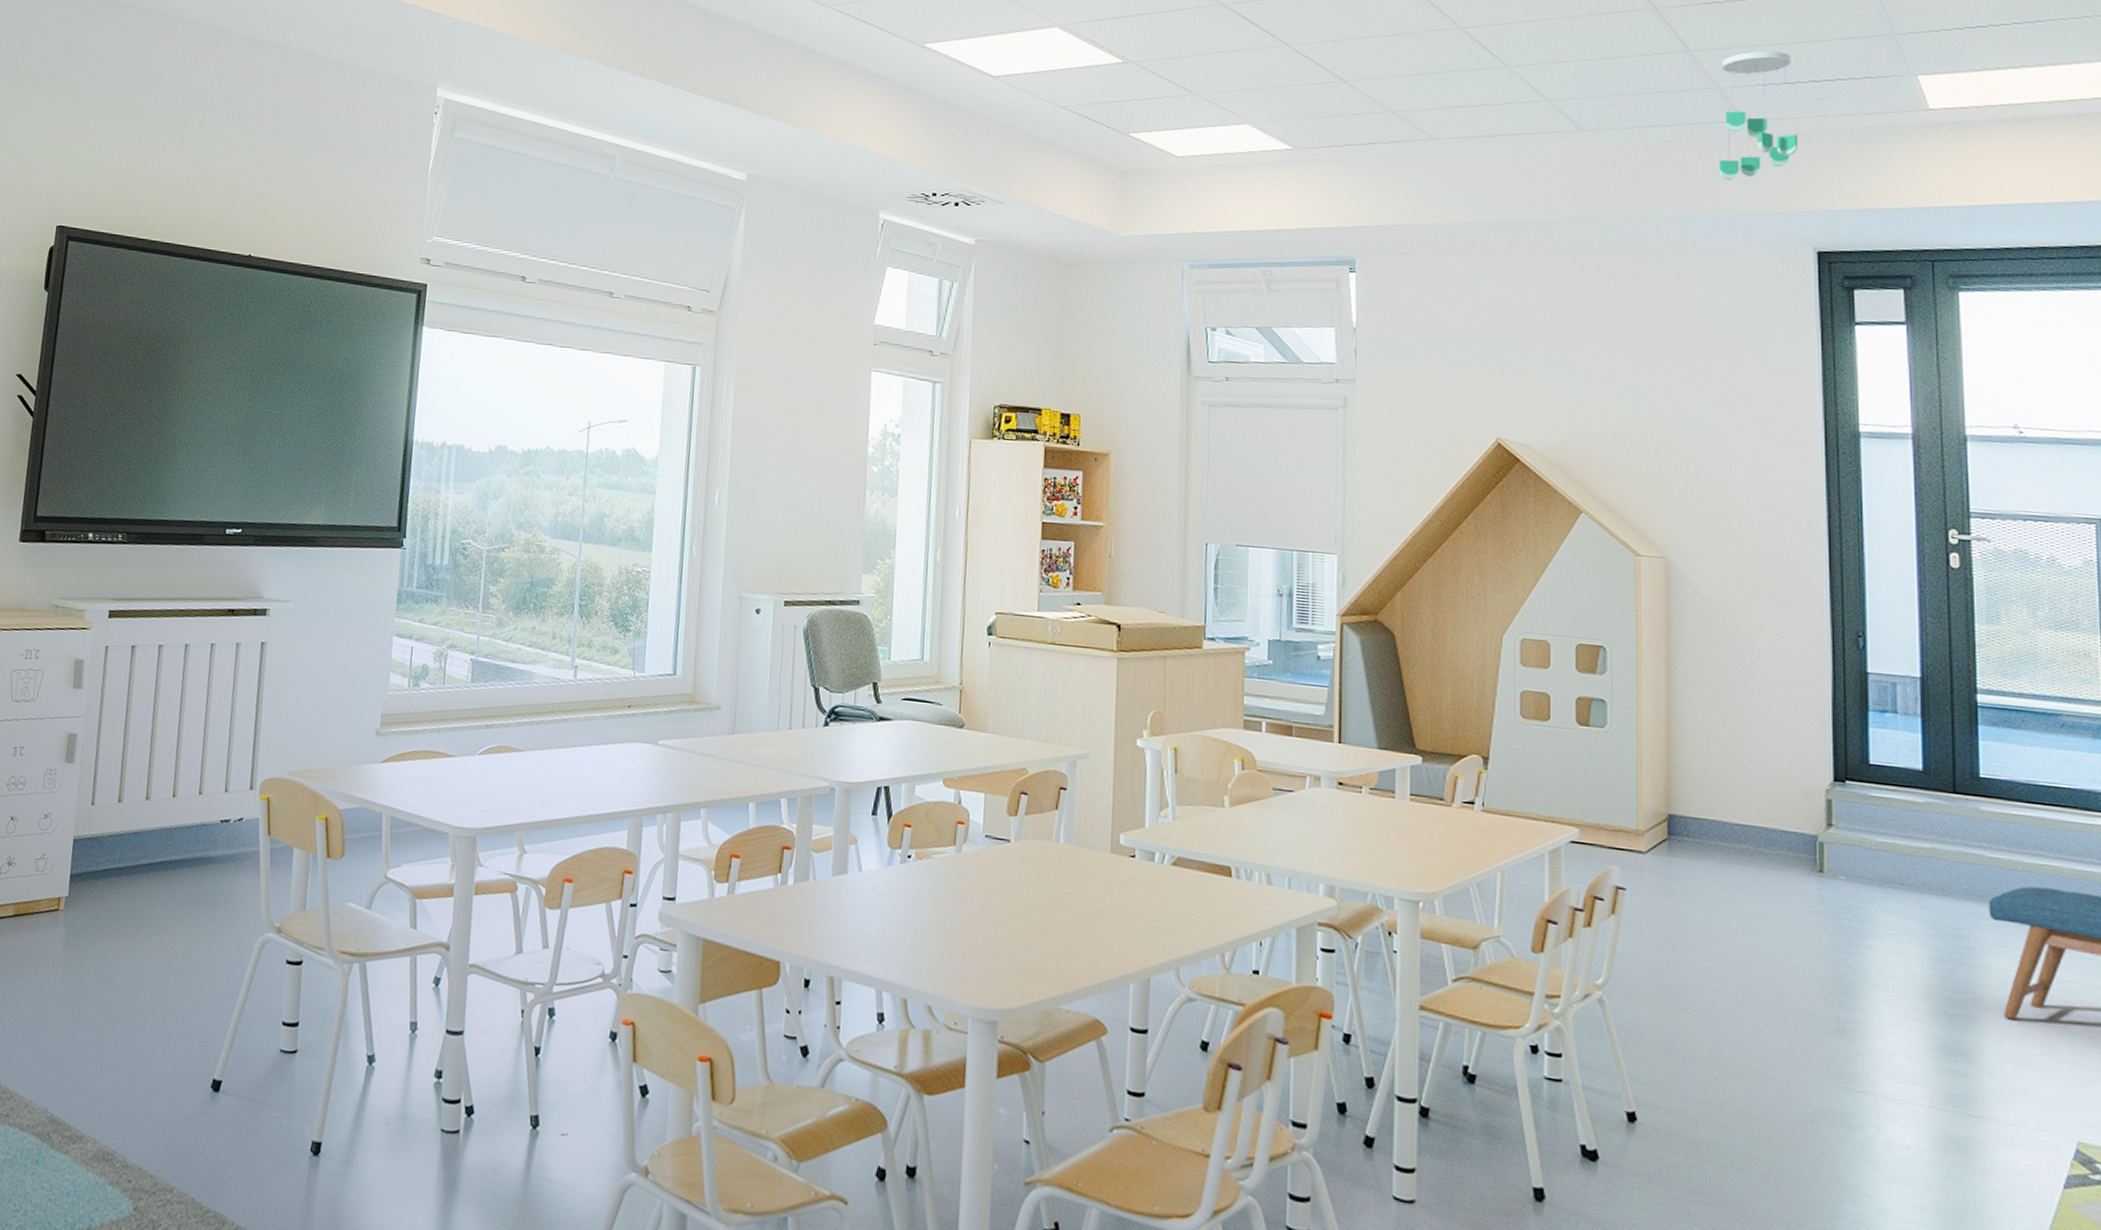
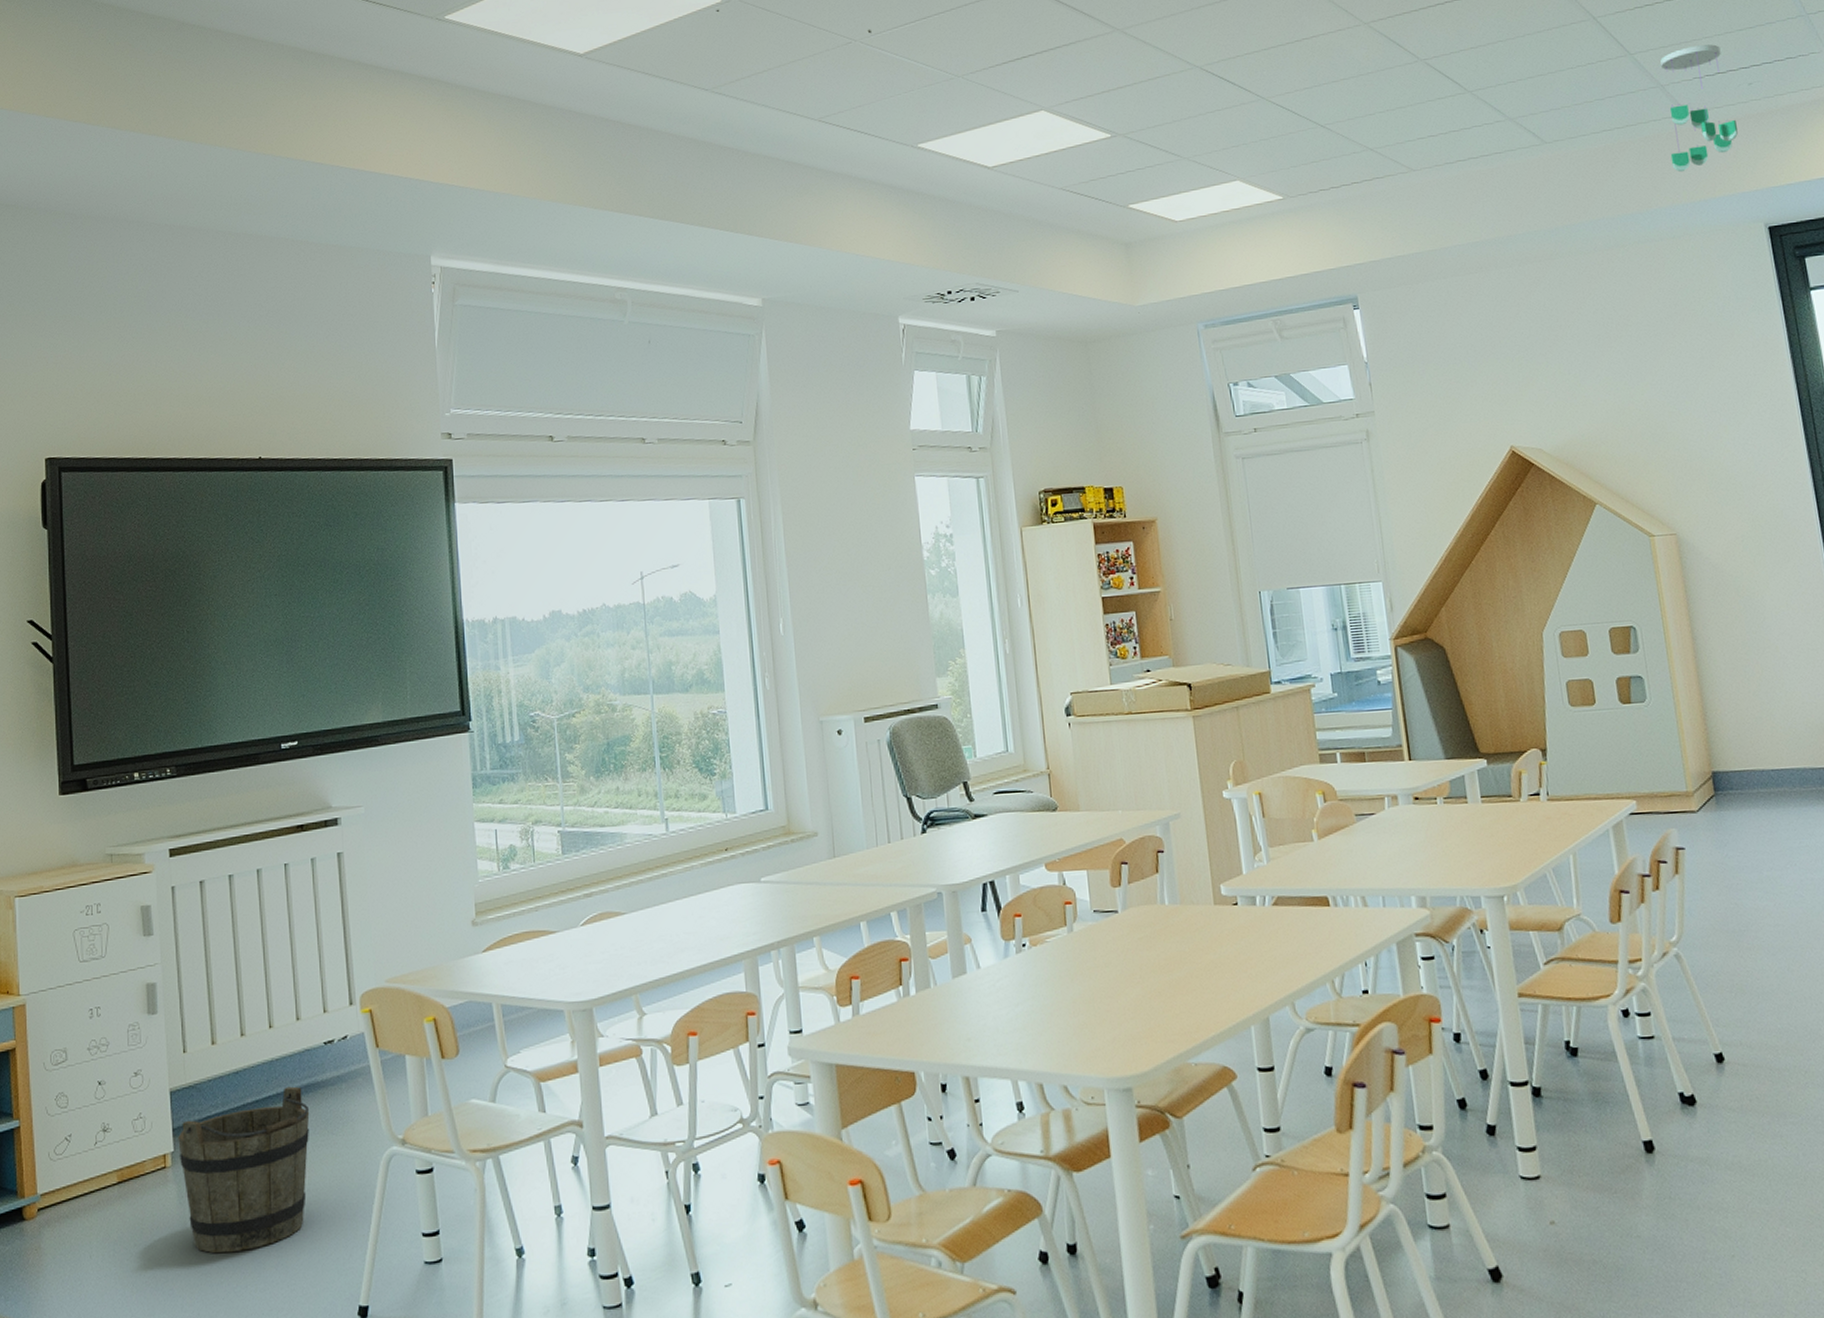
bucket: none [71,855,198,1004] -> present [178,1086,310,1254]

